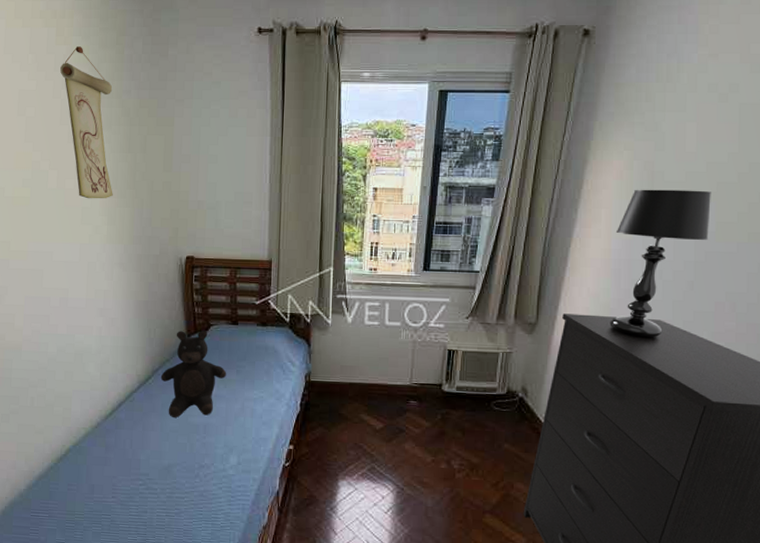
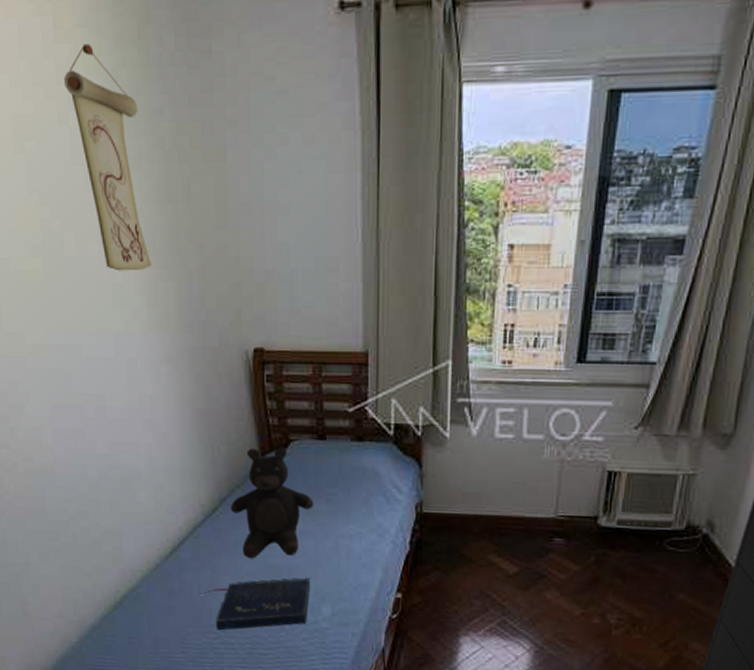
book: none [133,434,221,478] -> present [202,578,310,631]

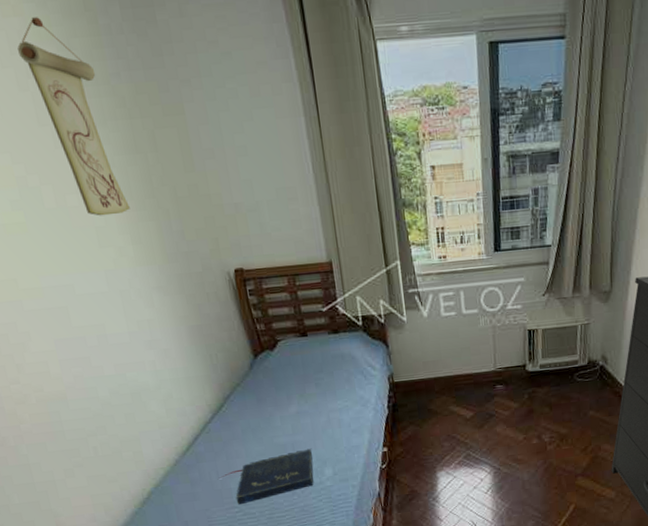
teddy bear: present [230,448,314,558] -> none [234,347,306,441]

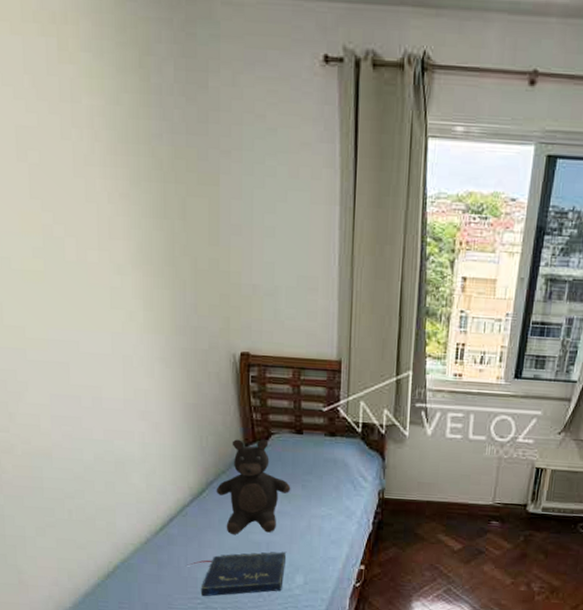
wall scroll: present [17,17,130,216] -> none [67,67,148,278]
teddy bear: none [234,347,306,441] -> present [216,439,291,534]

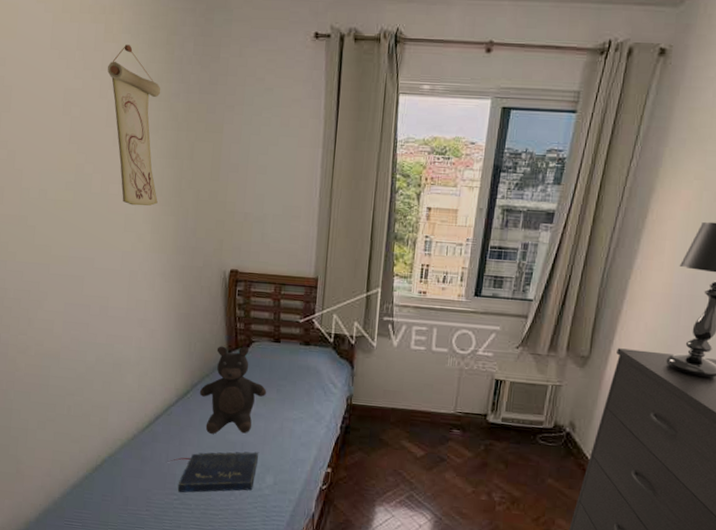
wall scroll: none [67,67,148,278] -> present [107,45,161,206]

